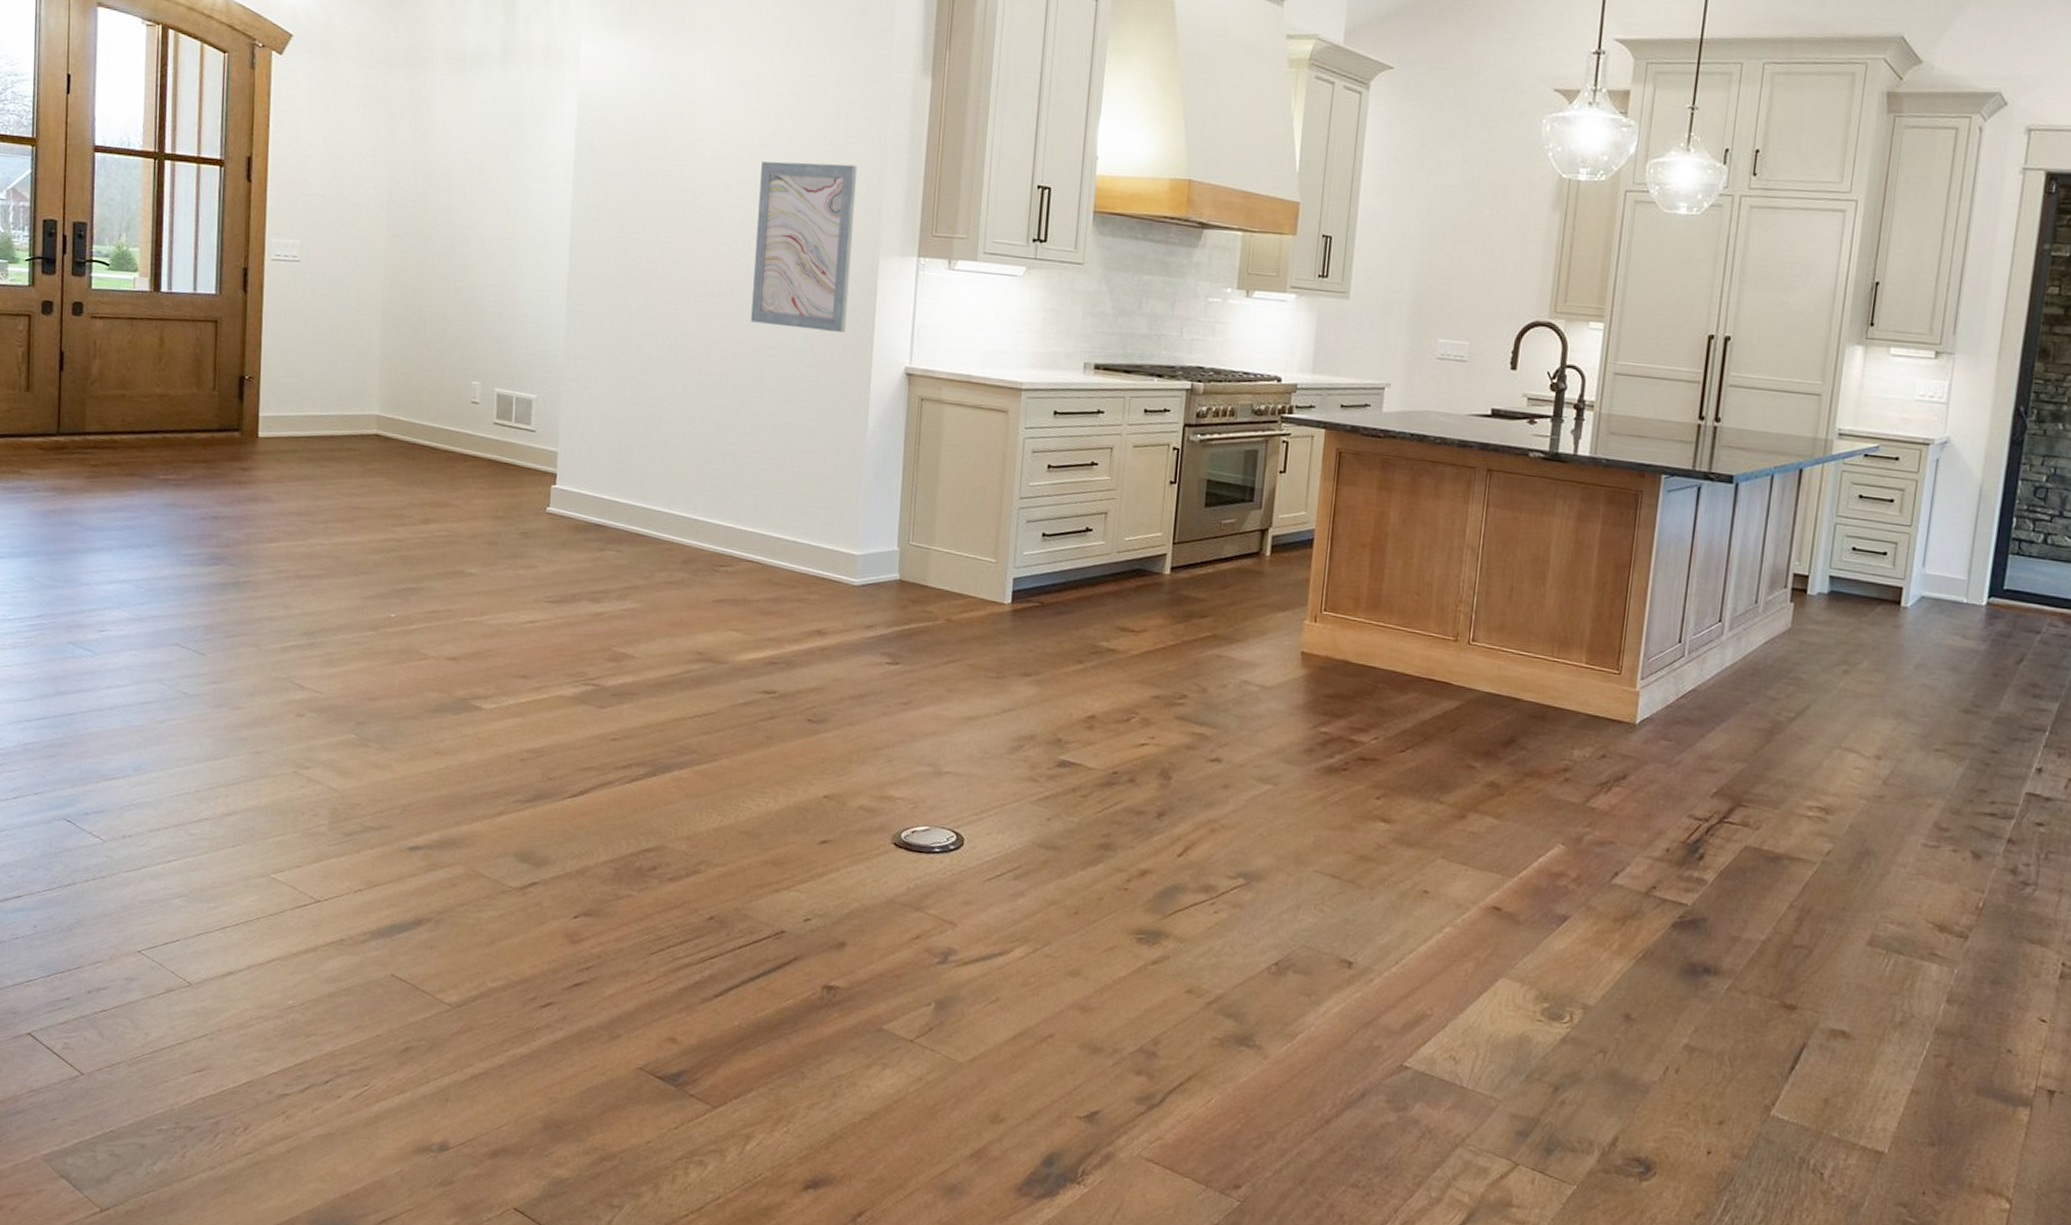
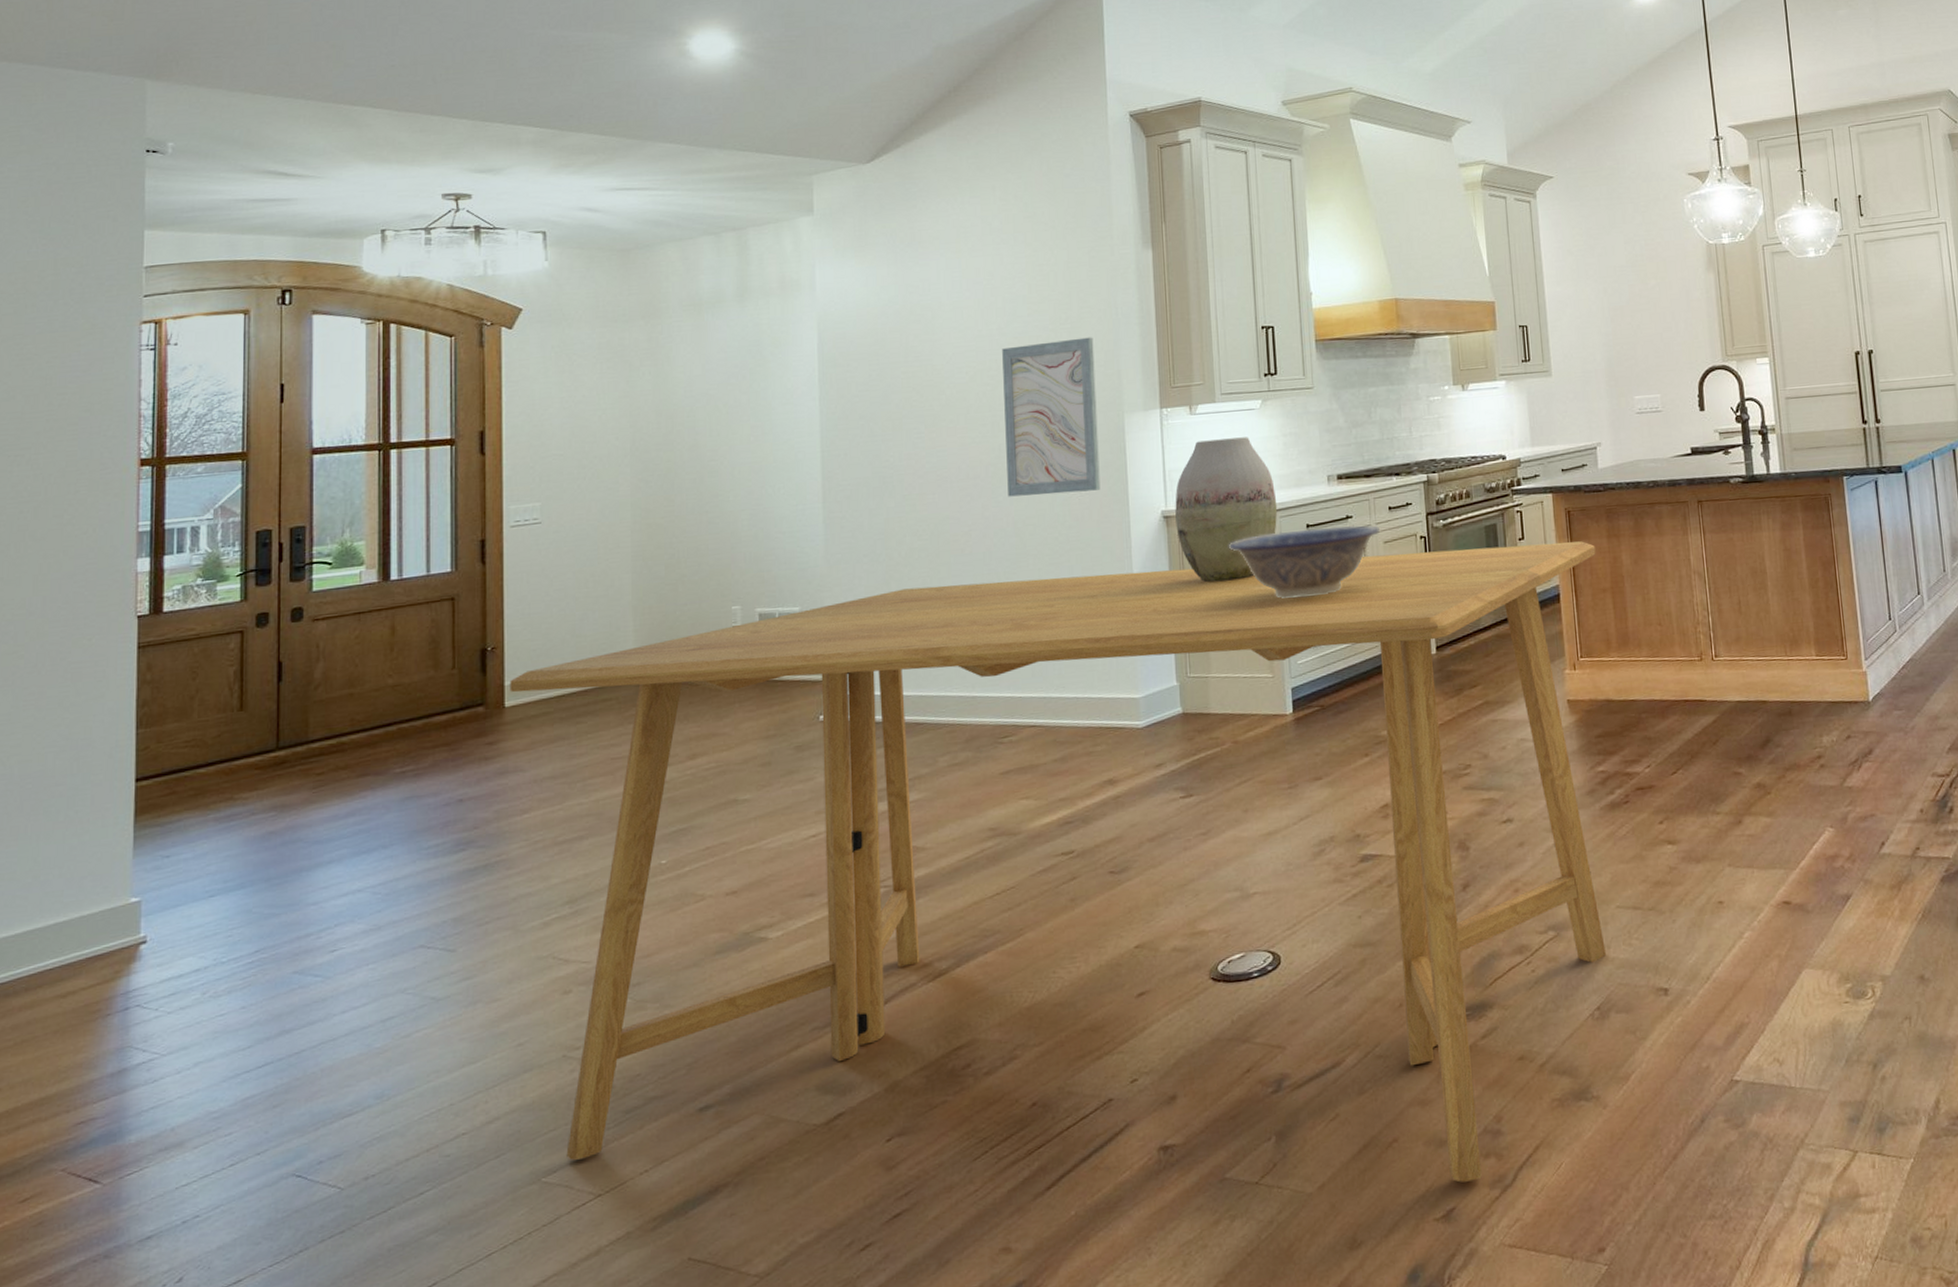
dining table: none [263,396,1363,1092] -> present [510,541,1606,1183]
vase: none [917,300,1027,456] -> present [1175,437,1278,583]
decorative bowl: none [969,413,1131,489] -> present [1228,524,1380,599]

